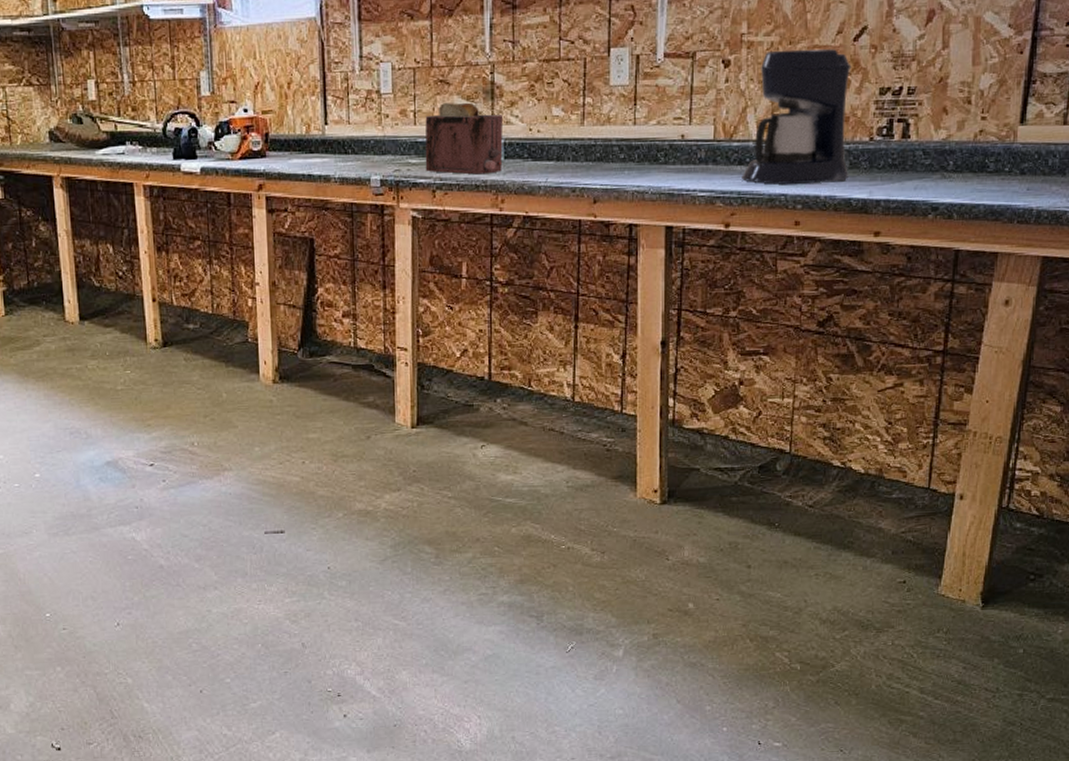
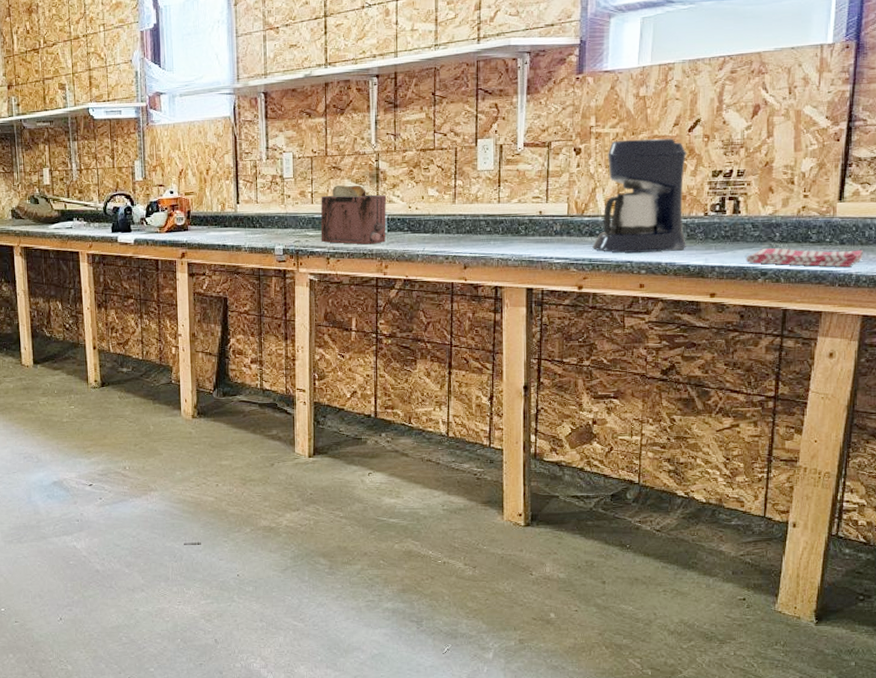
dish towel: none [915,179,1046,202] -> present [745,248,864,268]

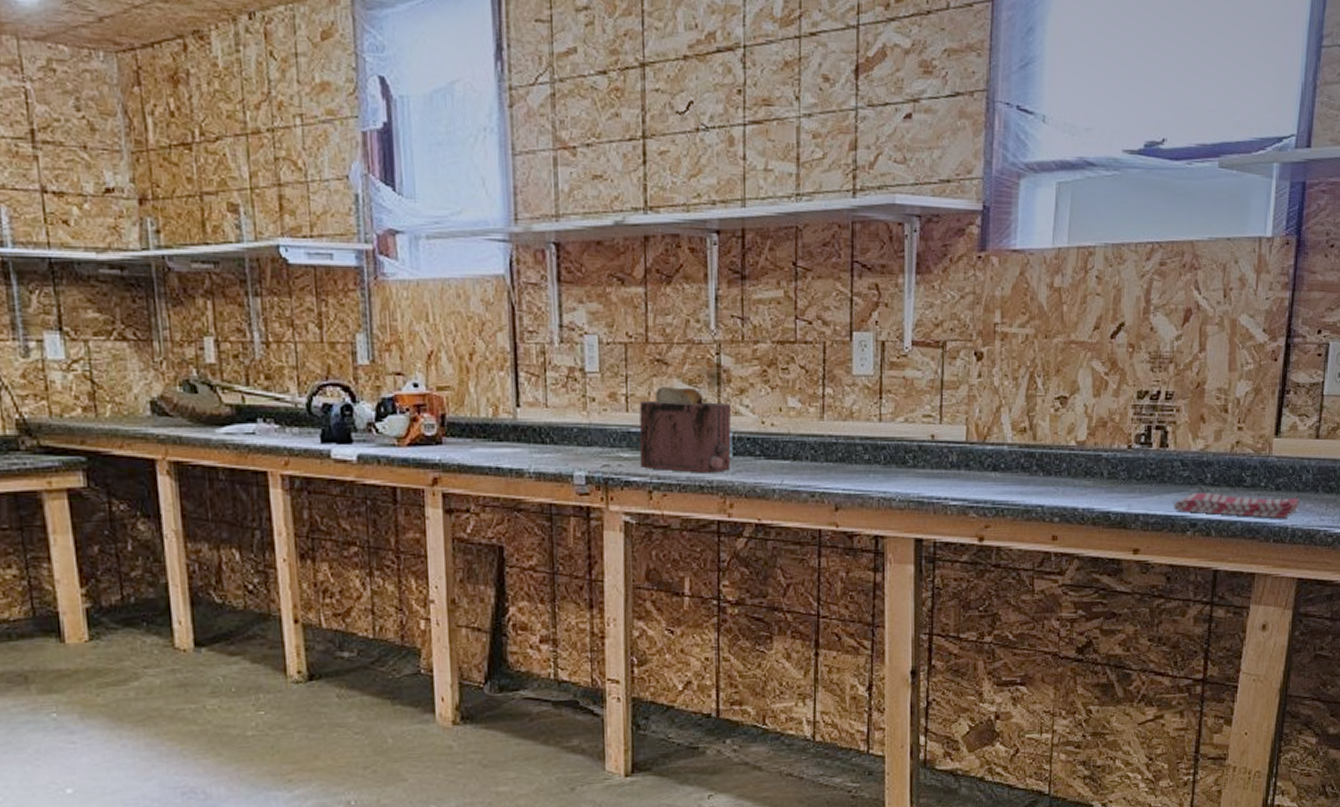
coffee maker: present [592,138,687,253] -> none [996,344,1109,494]

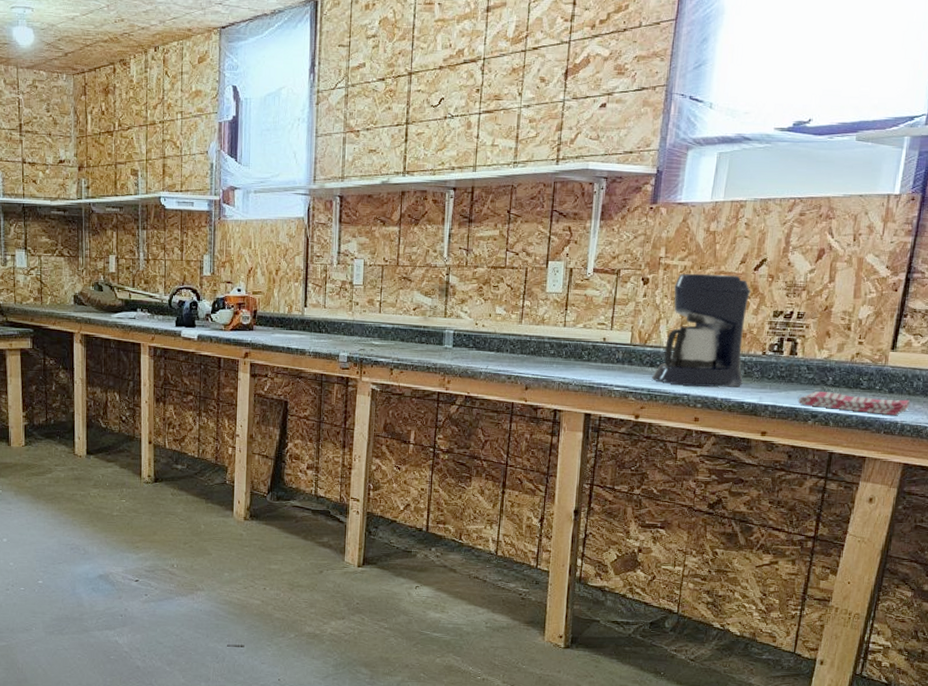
toaster: present [639,385,731,473] -> none [386,295,454,358]
coffee maker: none [996,344,1109,494] -> present [652,273,751,387]

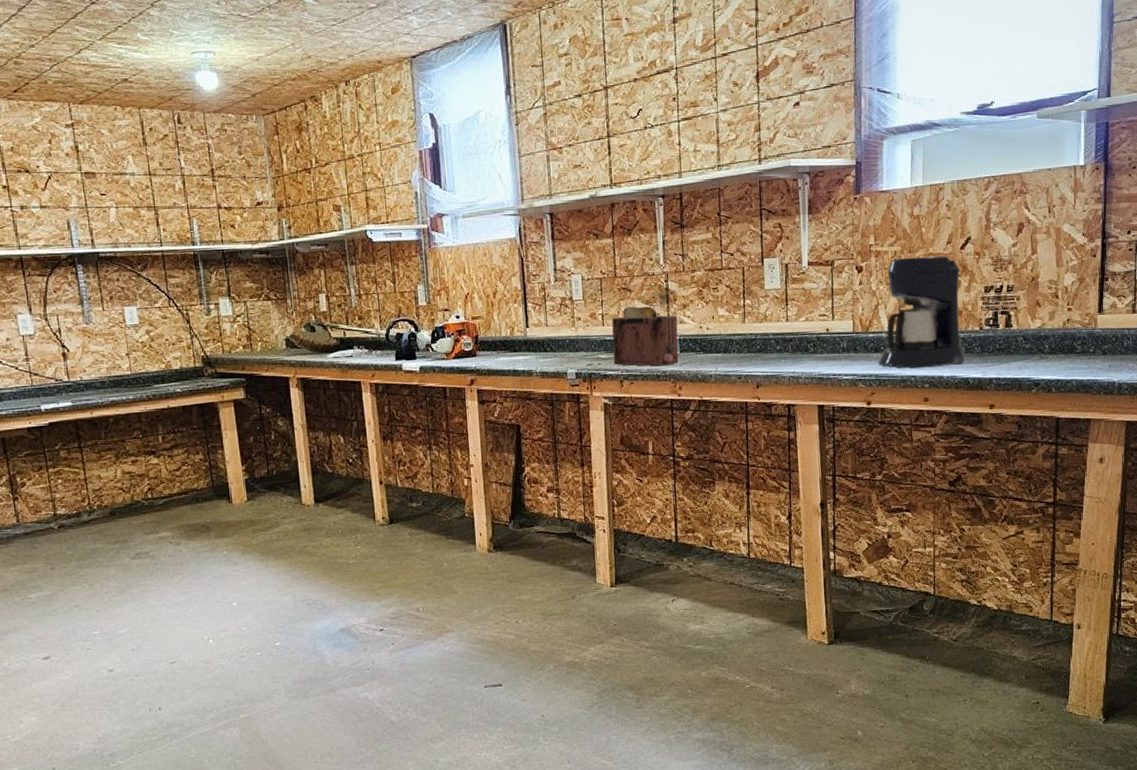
toaster: none [386,295,454,358] -> present [612,306,679,366]
dish towel: present [798,391,911,416] -> none [1019,359,1124,376]

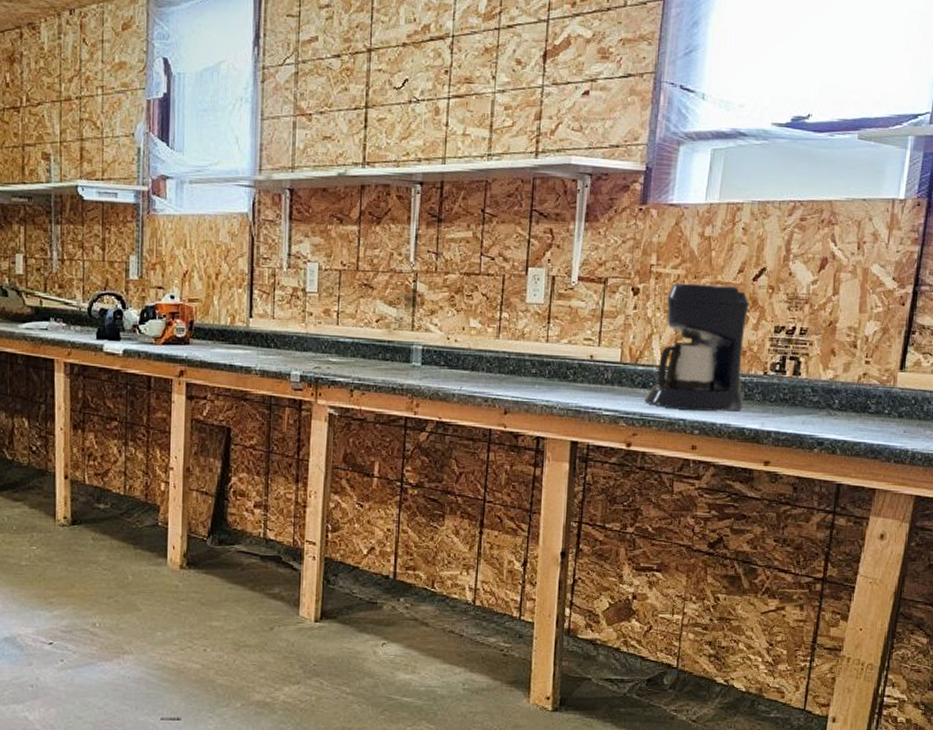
toaster: present [612,306,679,366] -> none [345,305,422,378]

